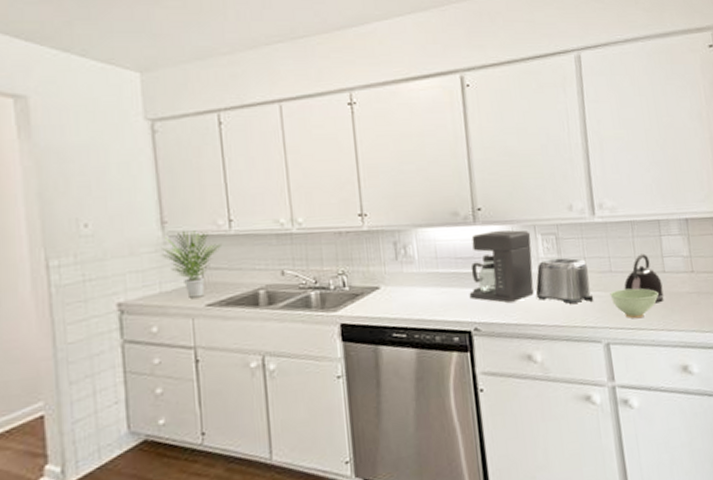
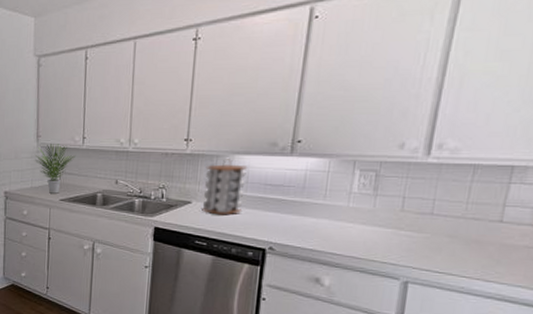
spice rack: none [388,231,438,299] -> present [202,157,248,215]
coffee maker: present [469,230,534,303] -> none [271,162,349,230]
toaster: present [535,257,594,304] -> none [338,194,406,240]
bowl: present [610,288,659,319] -> none [423,233,485,264]
kettle: present [624,253,664,303] -> none [443,200,494,252]

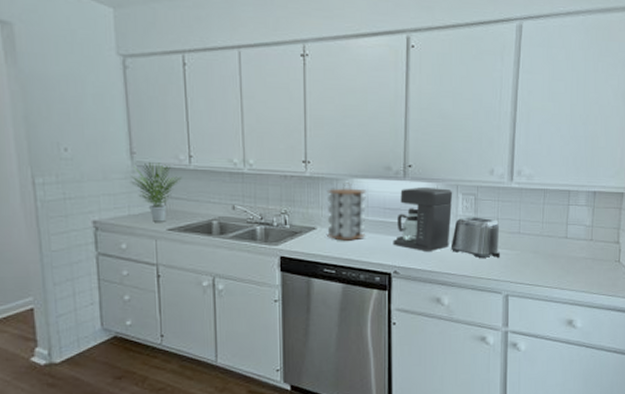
coffee maker: none [271,162,349,230] -> present [393,186,453,251]
toaster: none [338,194,406,240] -> present [450,217,501,258]

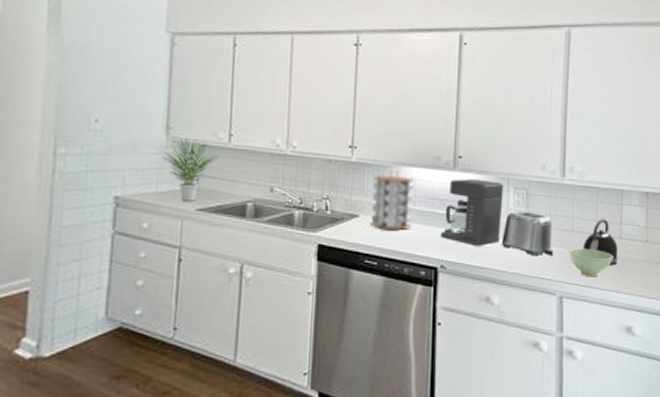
bowl: none [515,249,558,276] -> present [569,248,613,278]
kettle: none [529,220,563,265] -> present [583,218,618,266]

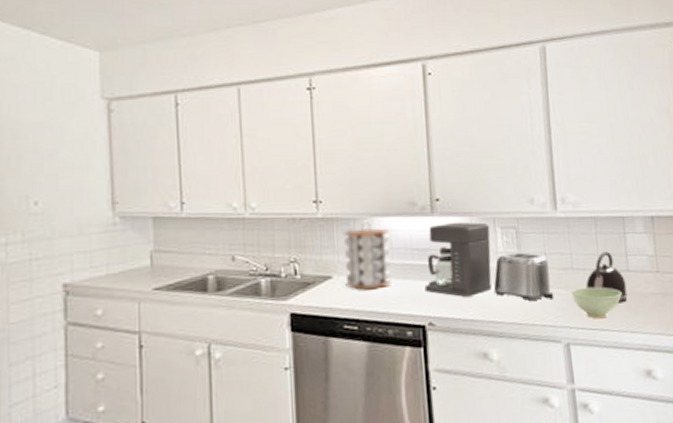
potted plant: present [163,139,219,202] -> none [112,212,172,281]

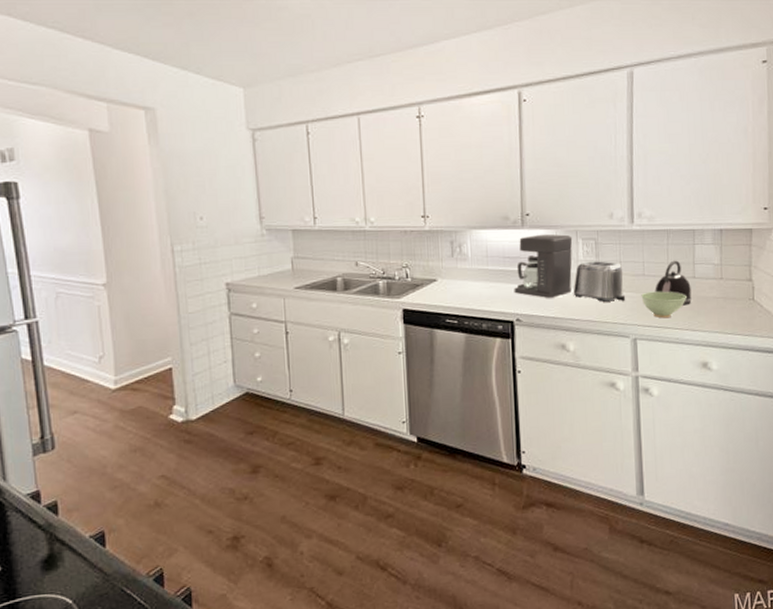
spice rack: present [342,220,392,290] -> none [446,233,487,291]

